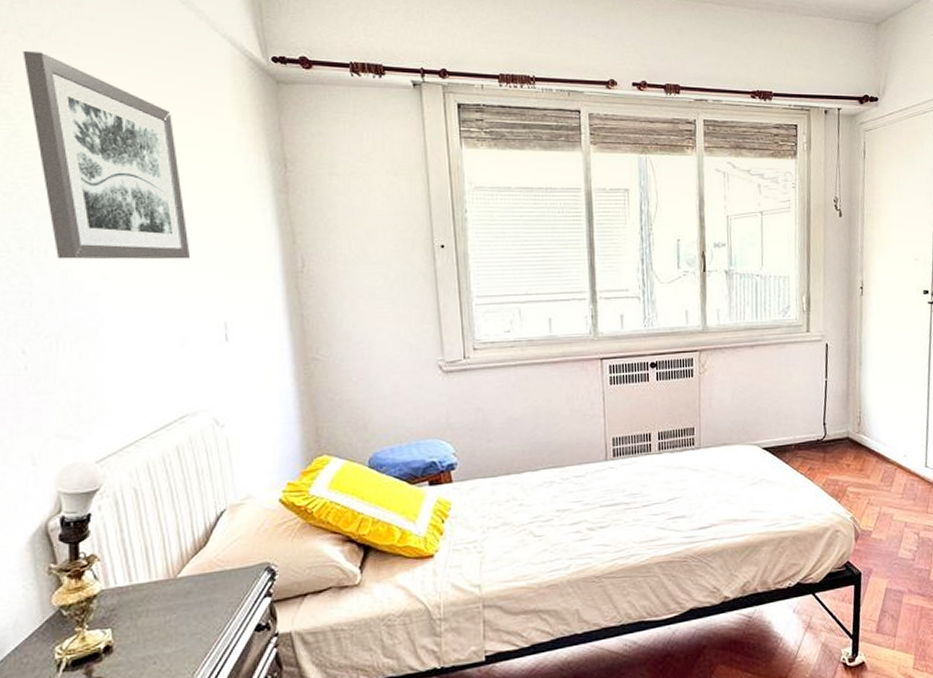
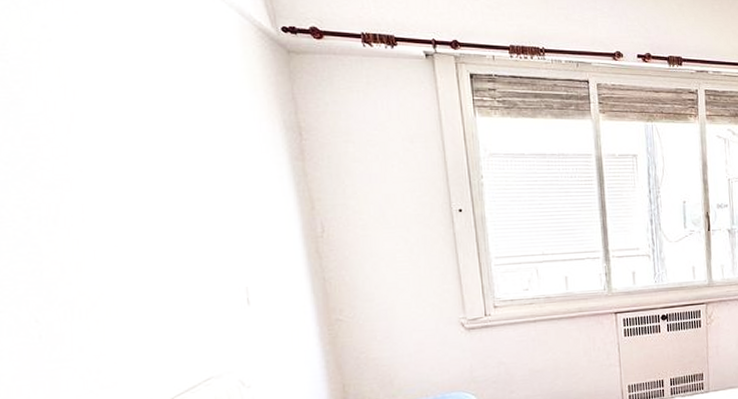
wall art: present [22,50,191,260] -> none [17,18,208,228]

